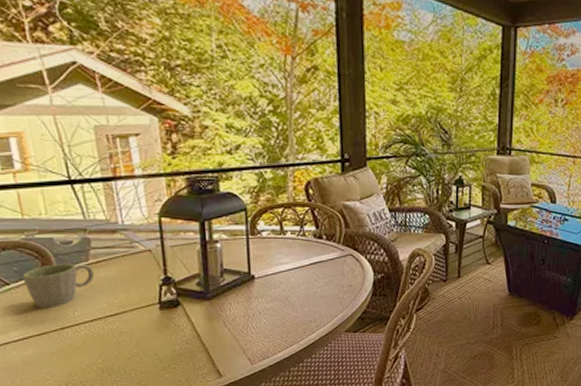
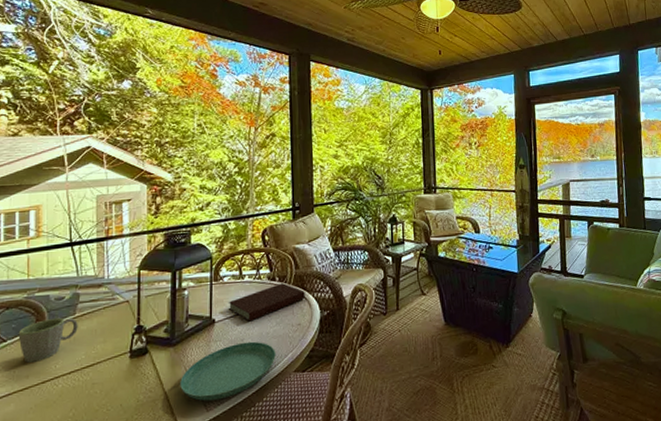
saucer: none [219,300,325,355] -> present [180,341,276,401]
notebook: none [269,242,357,280] -> present [229,283,305,322]

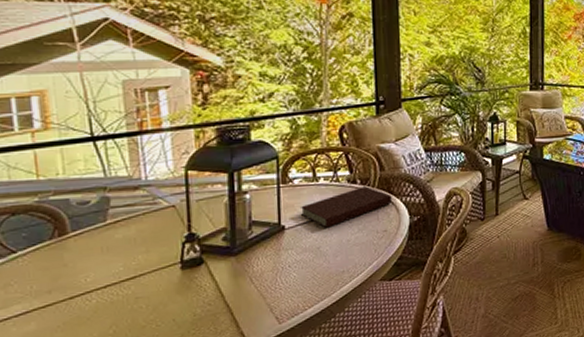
mug: present [18,318,78,363] -> none [31,225,111,277]
saucer: present [180,341,276,401] -> none [245,249,358,314]

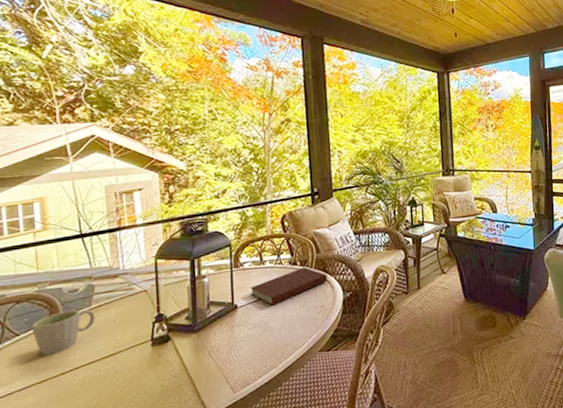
mug: none [31,225,111,277] -> present [31,310,95,356]

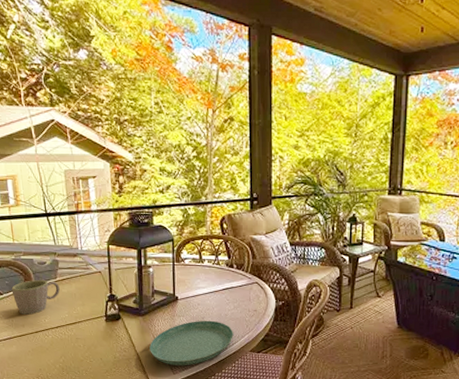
saucer: none [205,324,300,384] -> present [149,320,233,366]
notebook: present [250,267,327,306] -> none [190,271,261,303]

